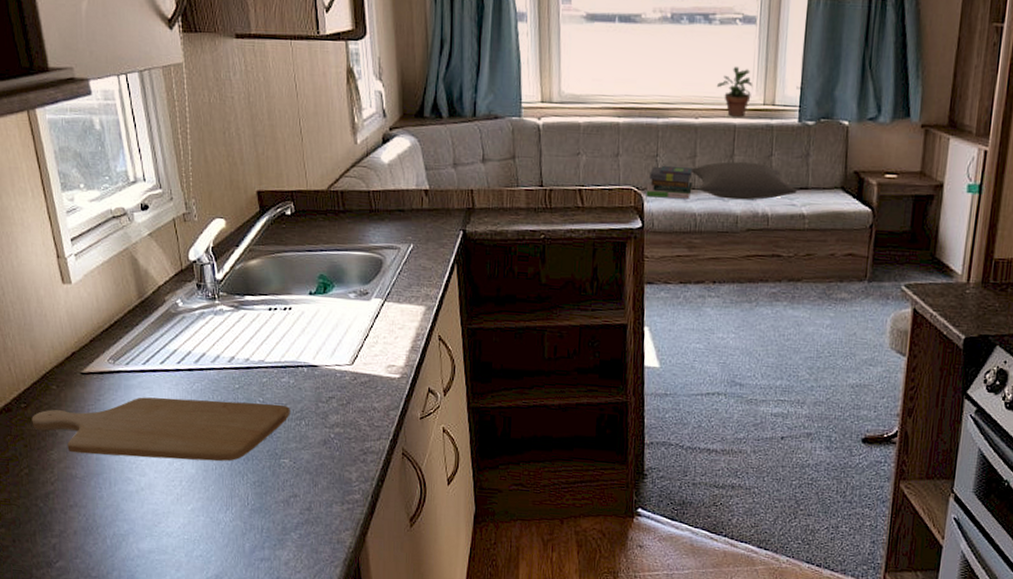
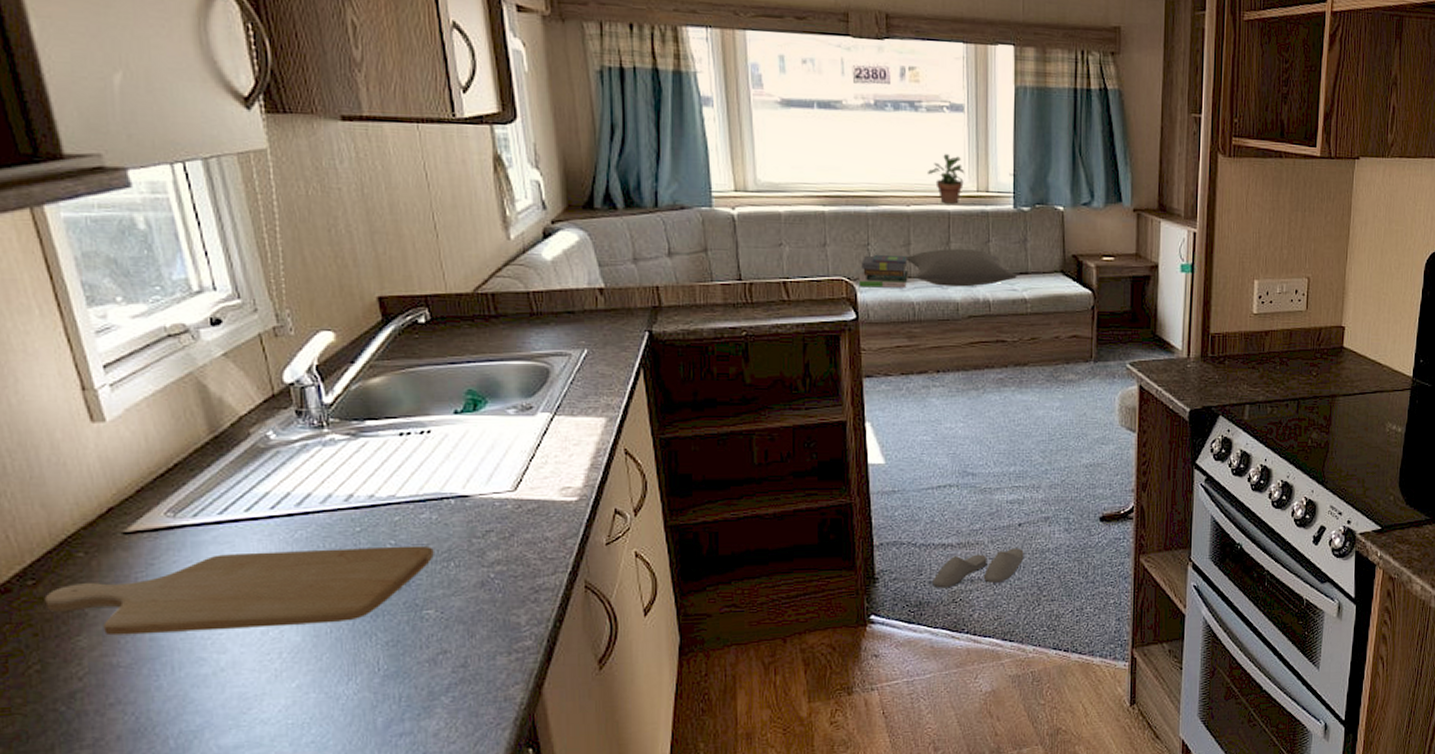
slippers: none [696,460,785,492] -> present [932,548,1024,589]

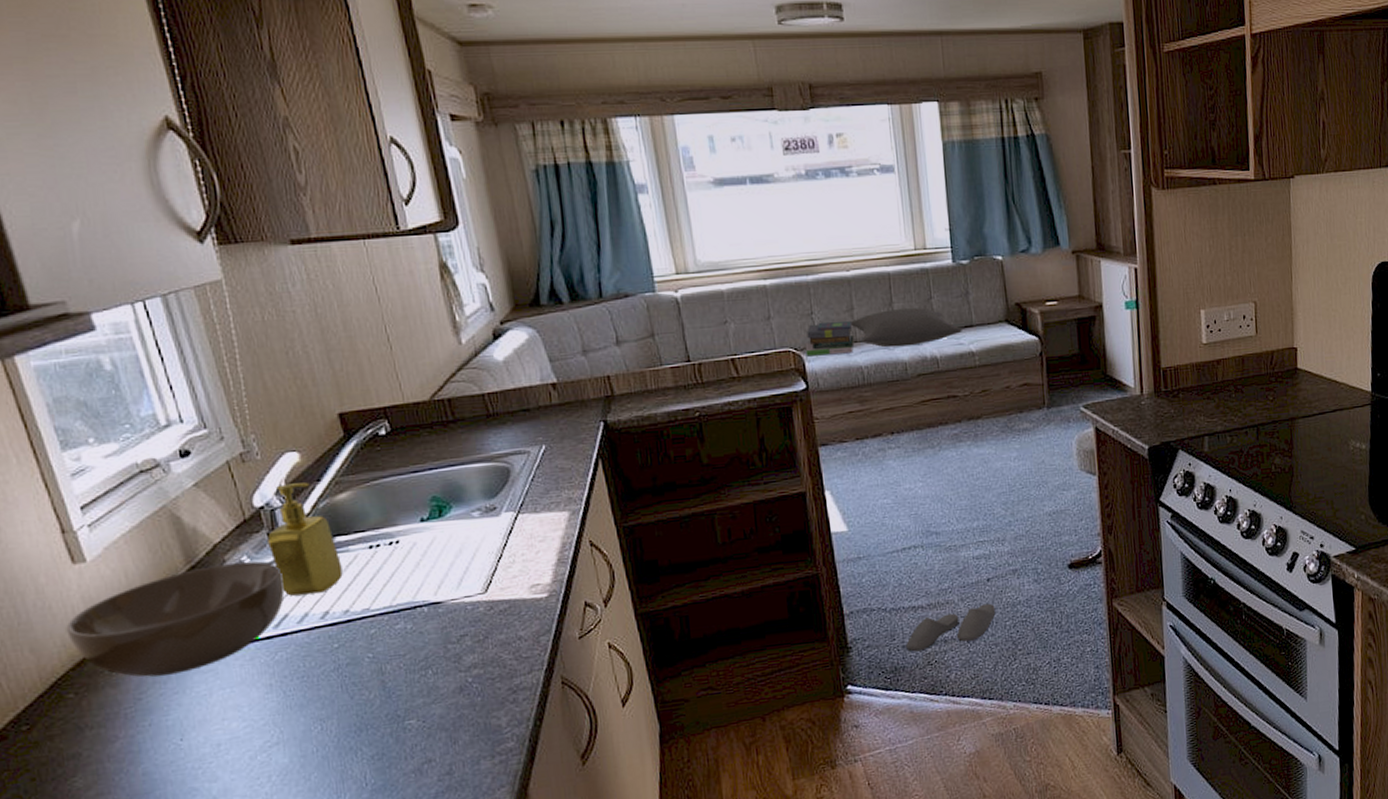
chopping board: present [44,545,434,636] -> none [39,656,412,774]
bowl: none [80,436,310,543] -> present [66,561,285,677]
soap dispenser: none [295,363,370,476] -> present [267,482,343,596]
potted plant: present [927,154,965,204] -> none [863,216,901,265]

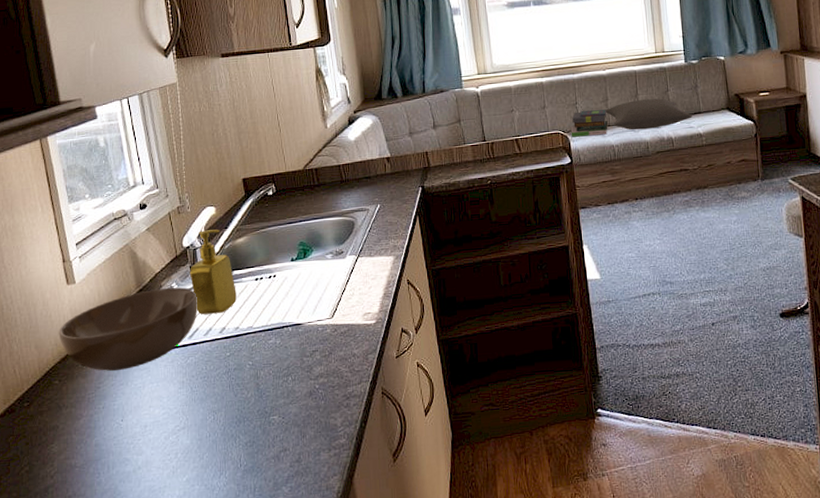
slippers: present [906,603,996,652] -> none [645,344,719,383]

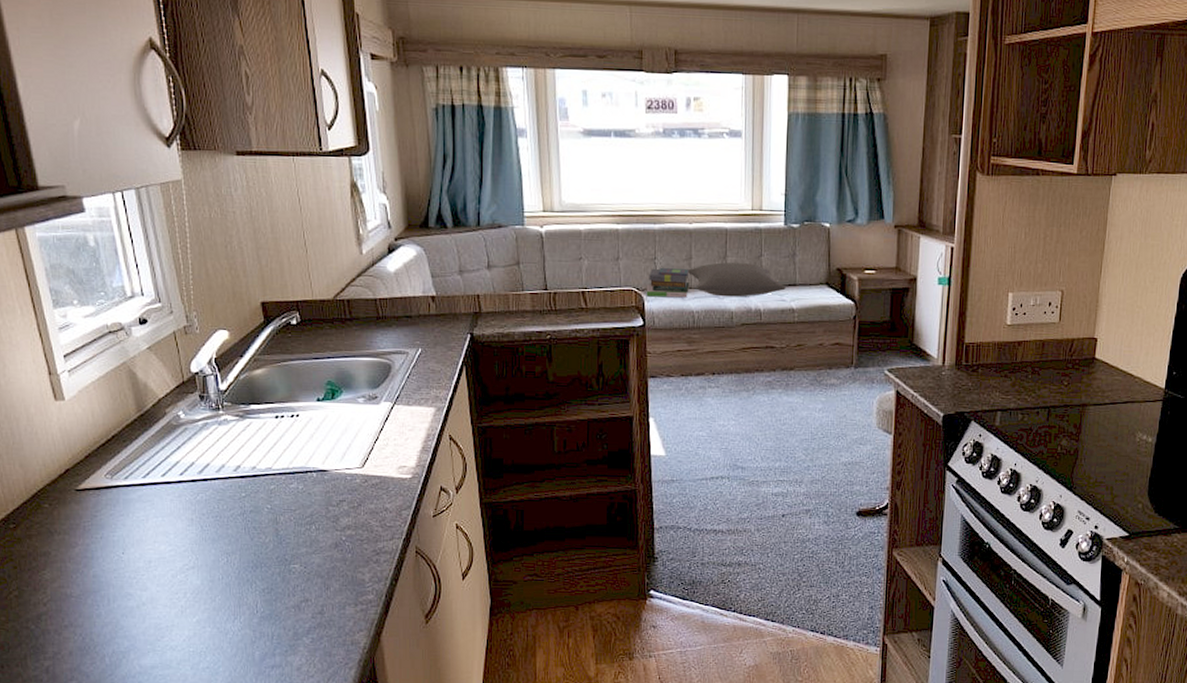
bowl: present [59,287,198,371] -> none [47,415,209,500]
soap dispenser: present [190,229,237,315] -> none [199,356,253,450]

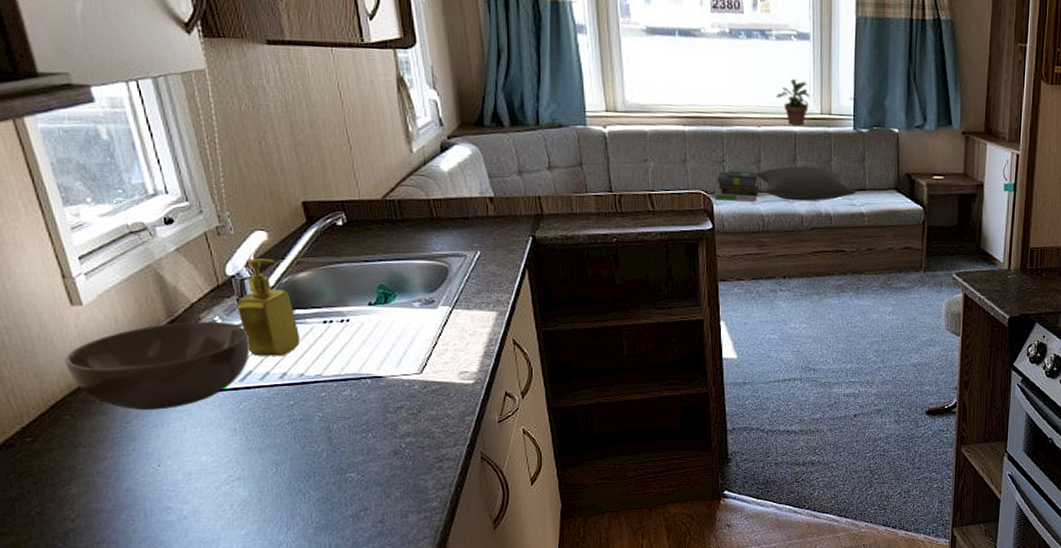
bowl: none [47,415,209,500] -> present [64,321,251,410]
soap dispenser: none [199,356,253,450] -> present [237,258,300,356]
potted plant: none [707,176,742,222] -> present [776,79,810,126]

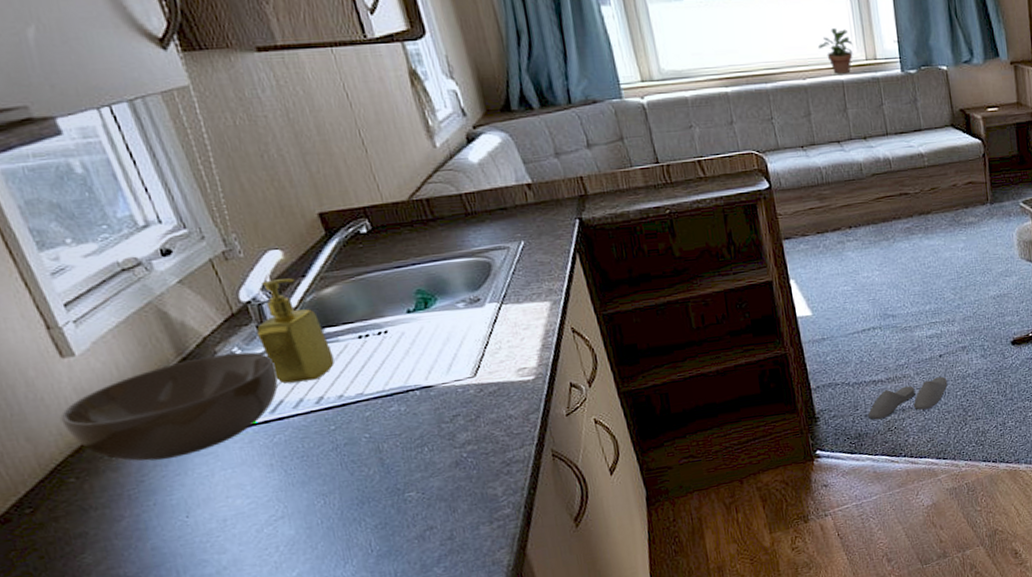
books: present [715,170,759,202] -> none [766,125,813,158]
pillow: present [757,166,856,201] -> none [809,113,912,150]
slippers: none [778,436,859,469] -> present [868,376,948,420]

